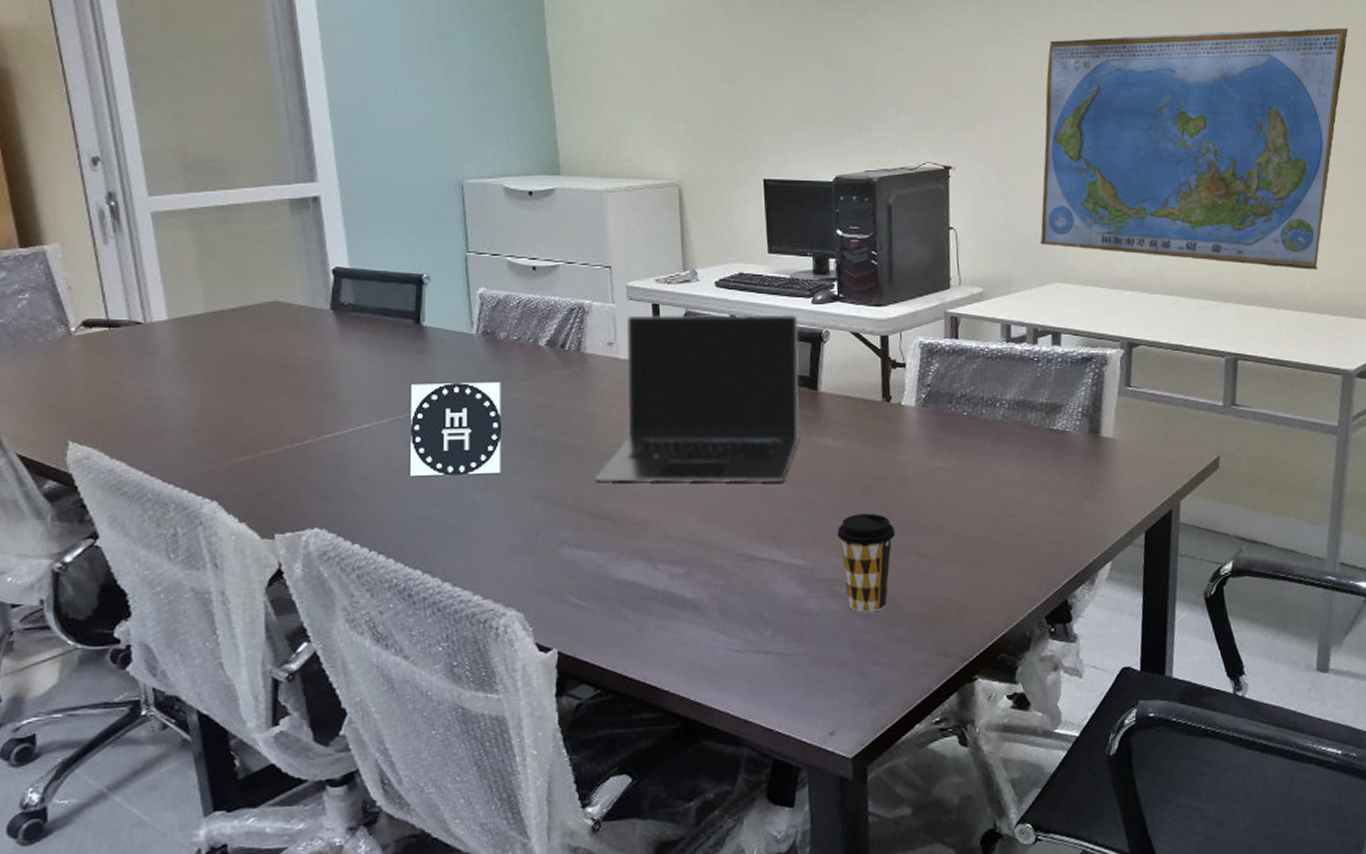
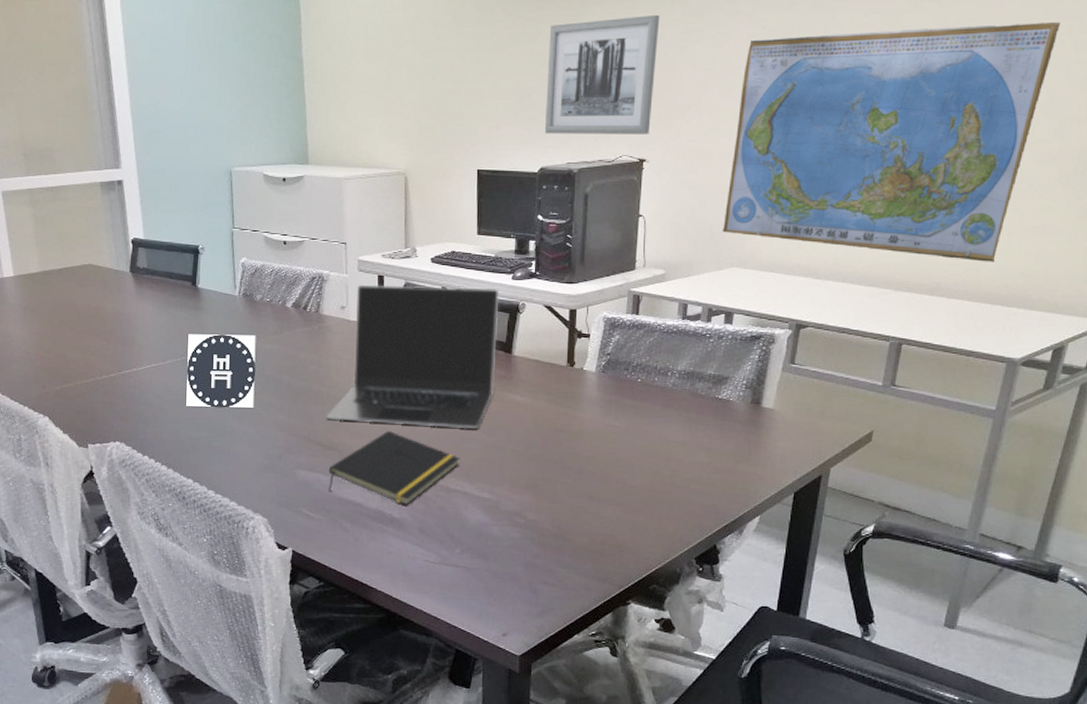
notepad: none [600,491,764,582] -> present [328,431,460,505]
wall art: none [835,12,954,140] -> present [545,14,660,135]
coffee cup: present [837,513,895,613] -> none [520,459,569,542]

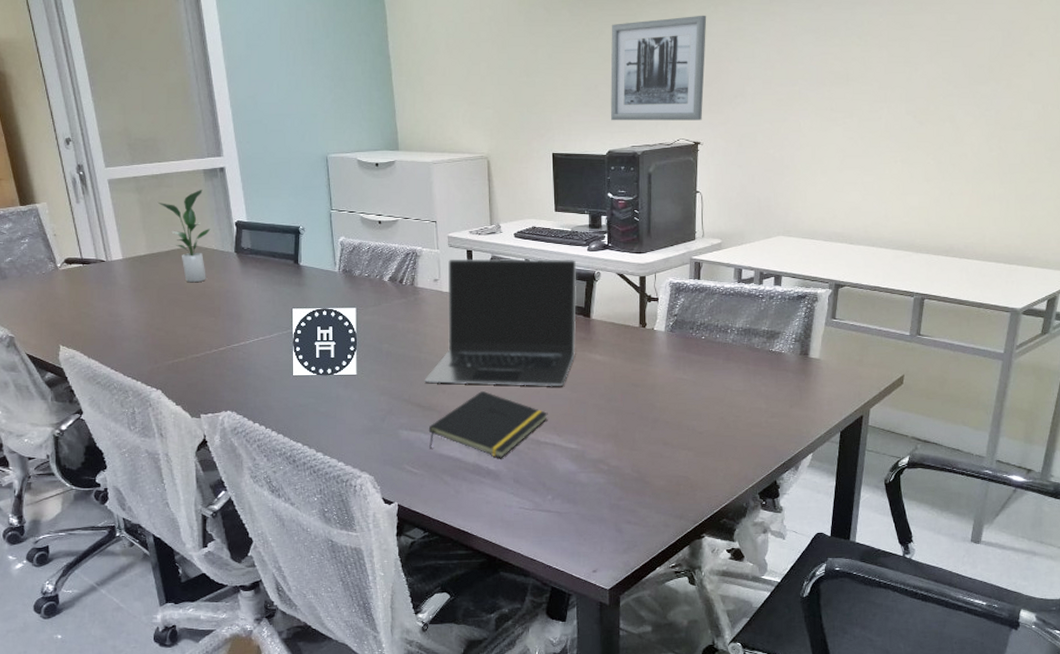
potted plant: none [53,204,106,304] -> present [158,190,211,283]
world map: present [722,21,1061,262] -> none [768,21,1040,227]

